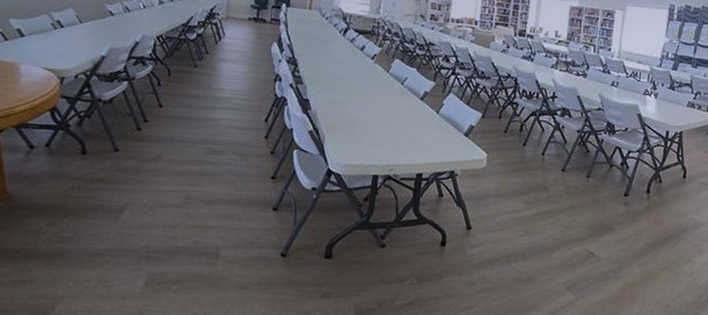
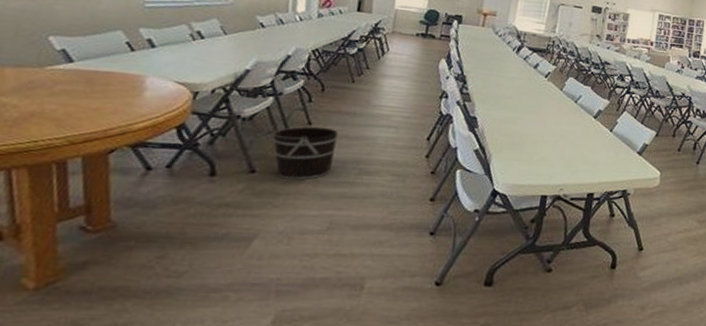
bucket: none [128,107,186,158] -> present [270,124,338,180]

